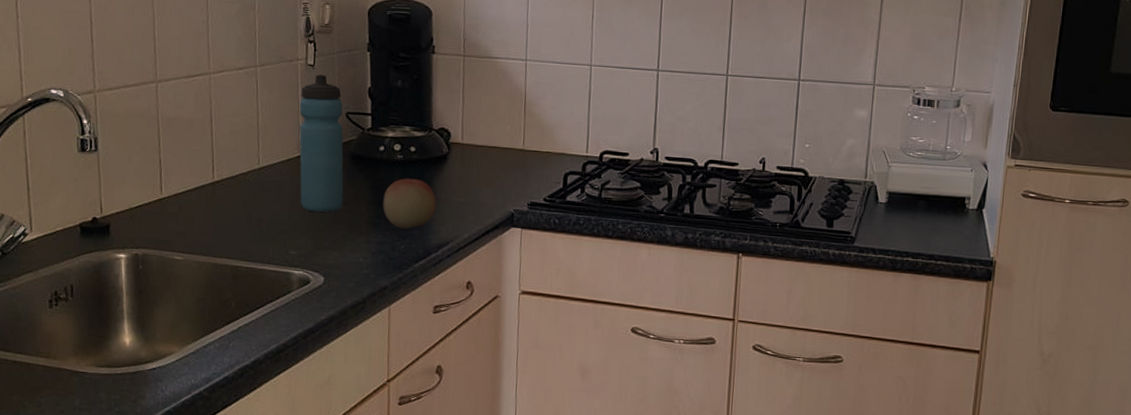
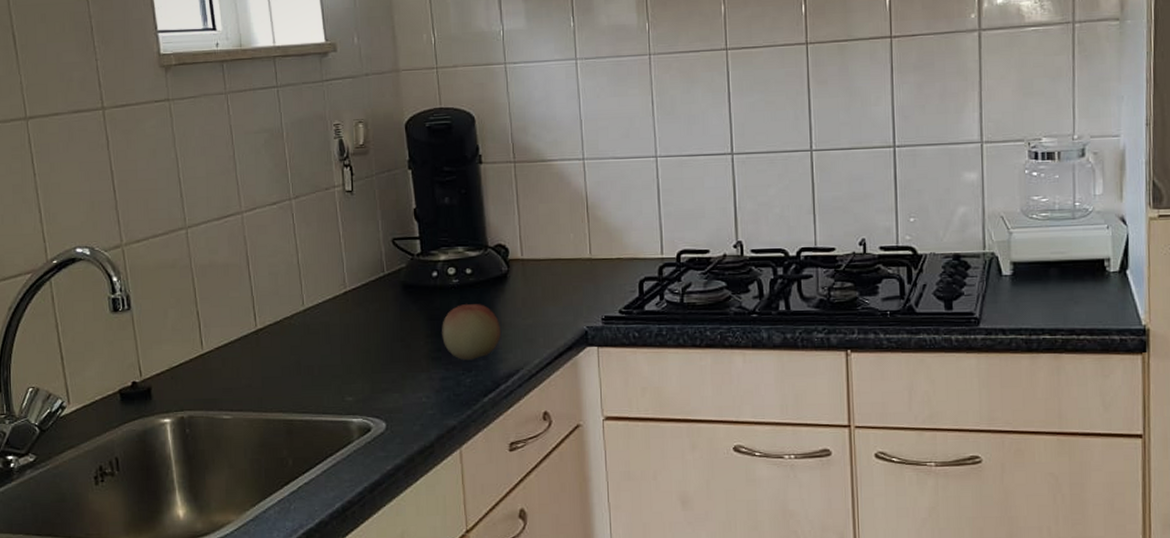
water bottle: present [299,74,344,213] -> none [340,200,398,352]

